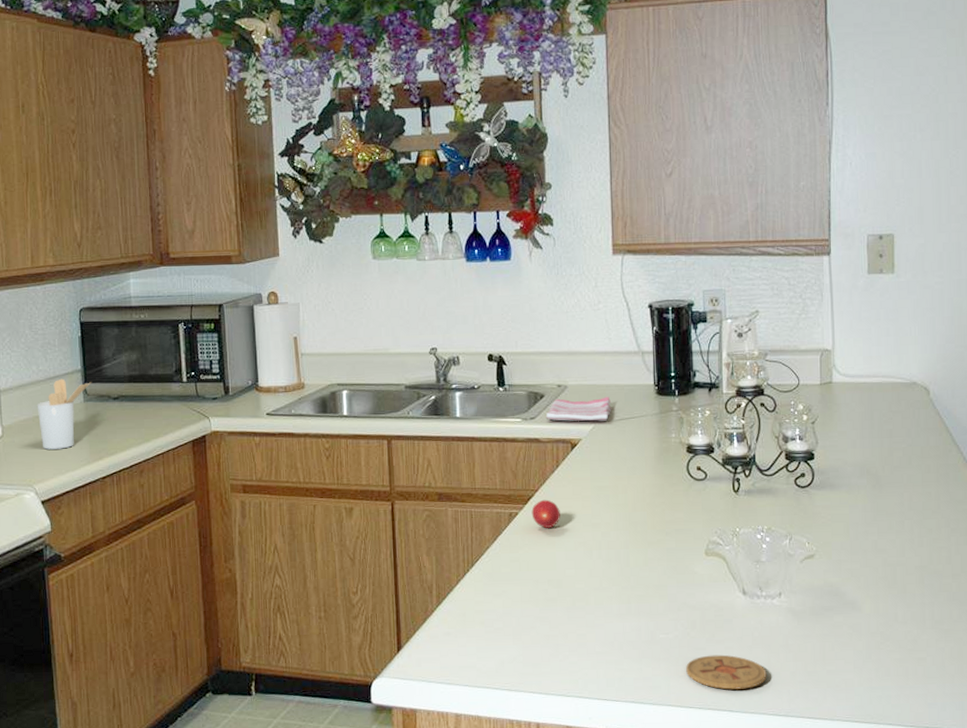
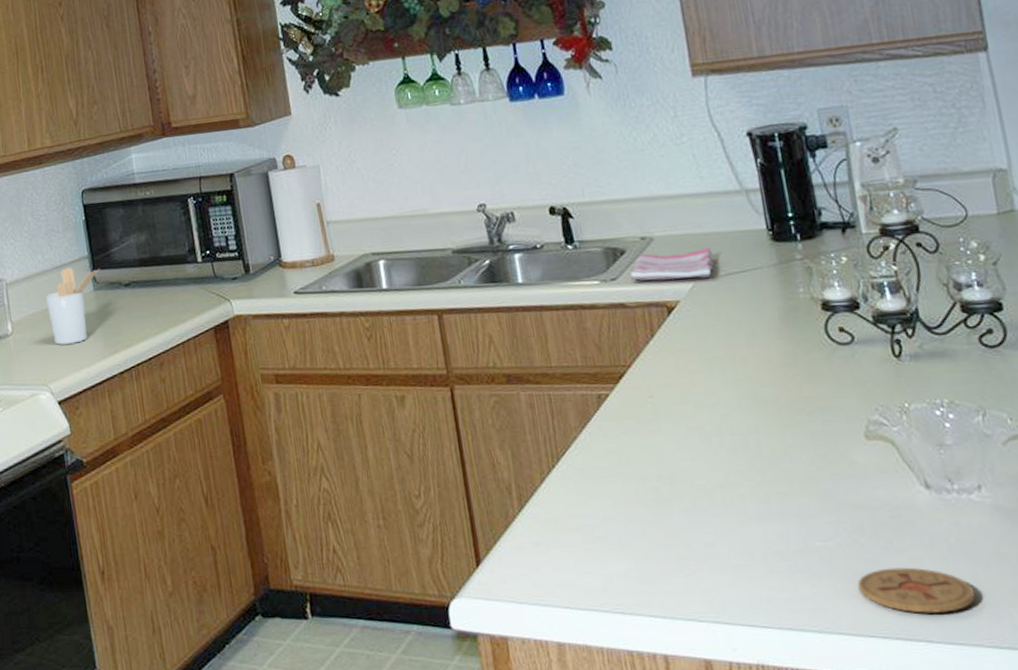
fruit: present [531,499,560,528] -> none [625,376,664,412]

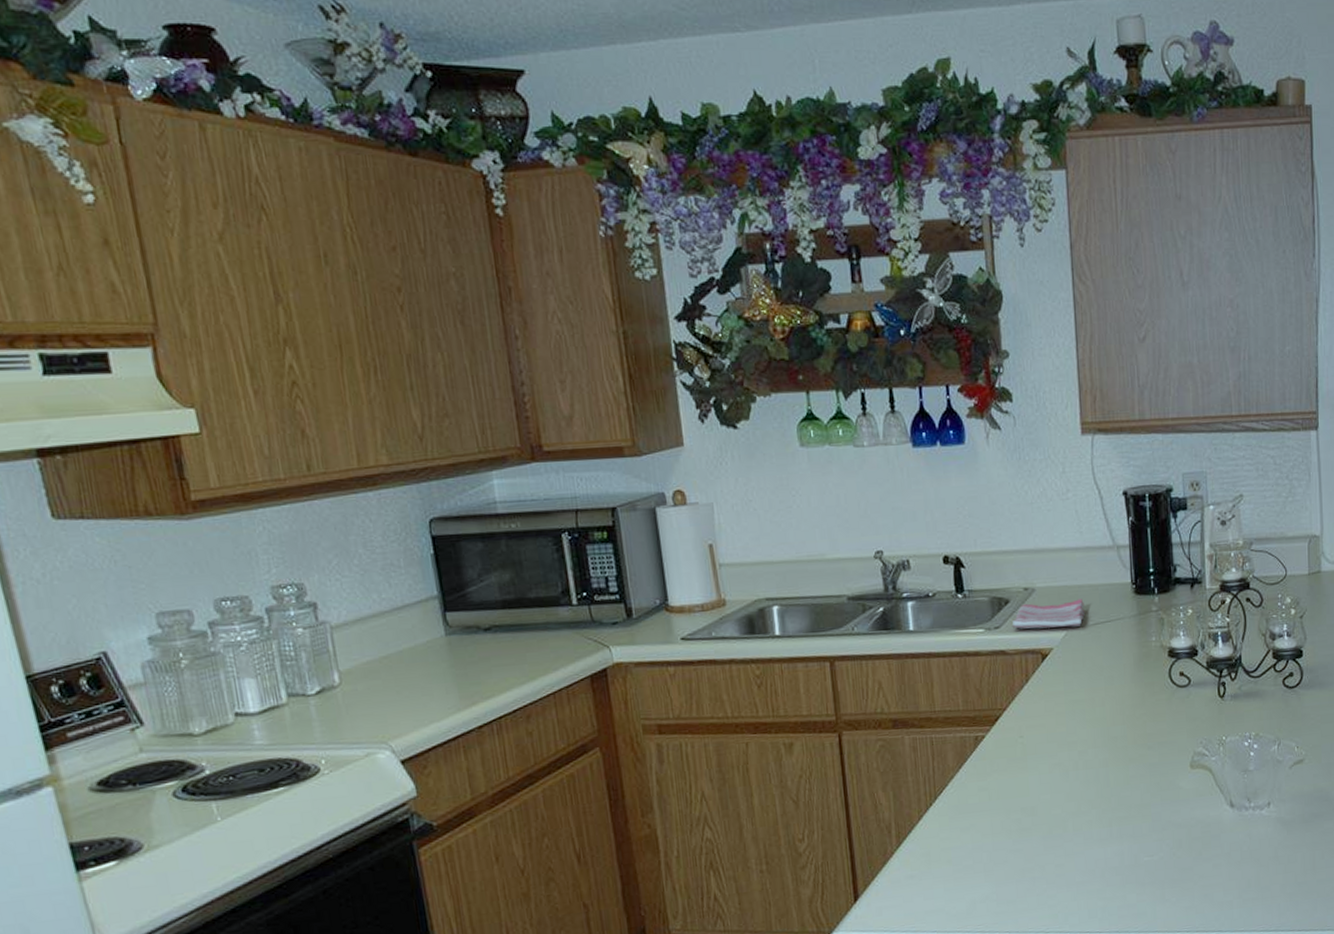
utensil holder: present [45,267,100,345] -> none [383,608,454,697]
coaster: present [858,567,976,613] -> none [1172,873,1256,910]

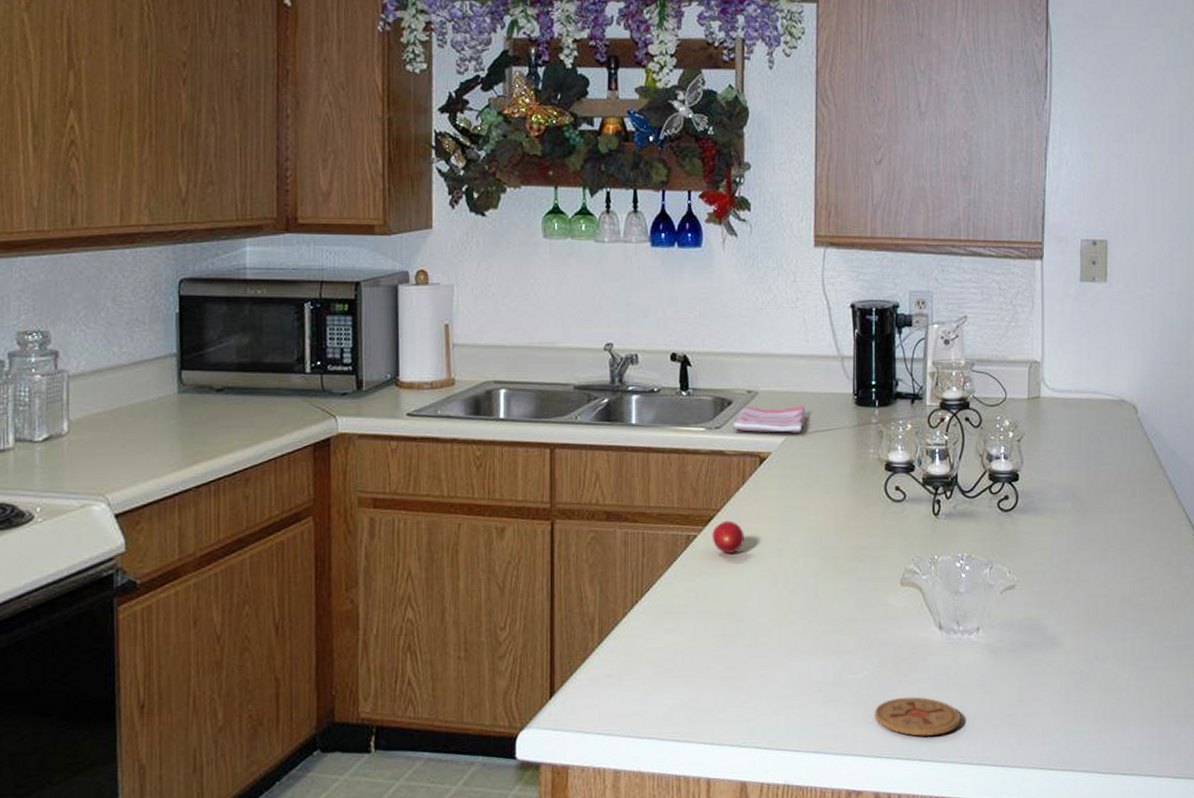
fruit: none [1000,718,1032,751] -> present [712,520,744,553]
coaster: none [1172,873,1256,910] -> present [875,697,961,736]

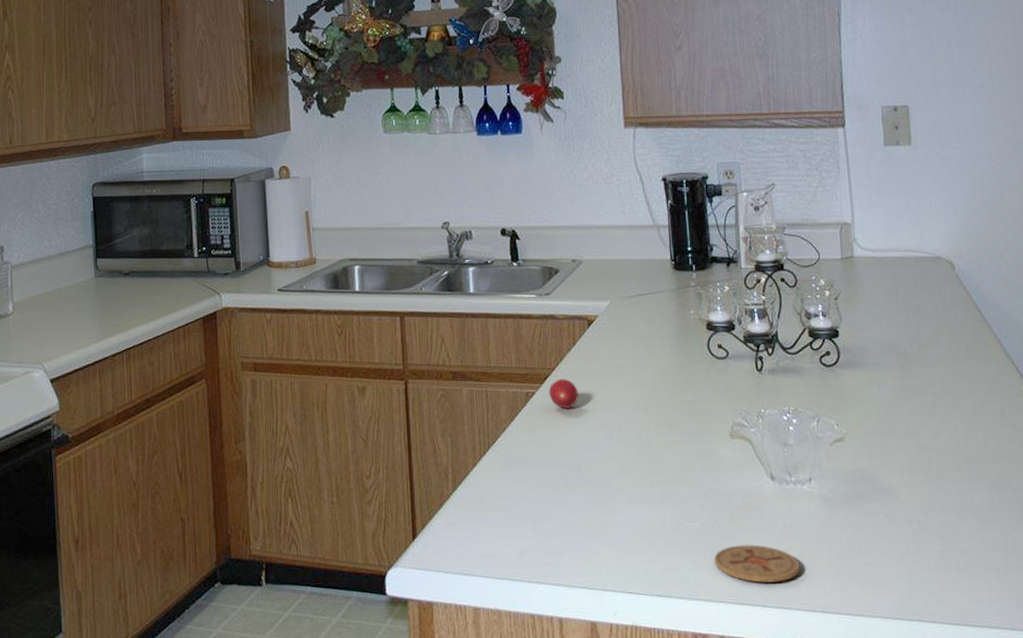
dish towel: present [732,405,805,433] -> none [561,272,628,297]

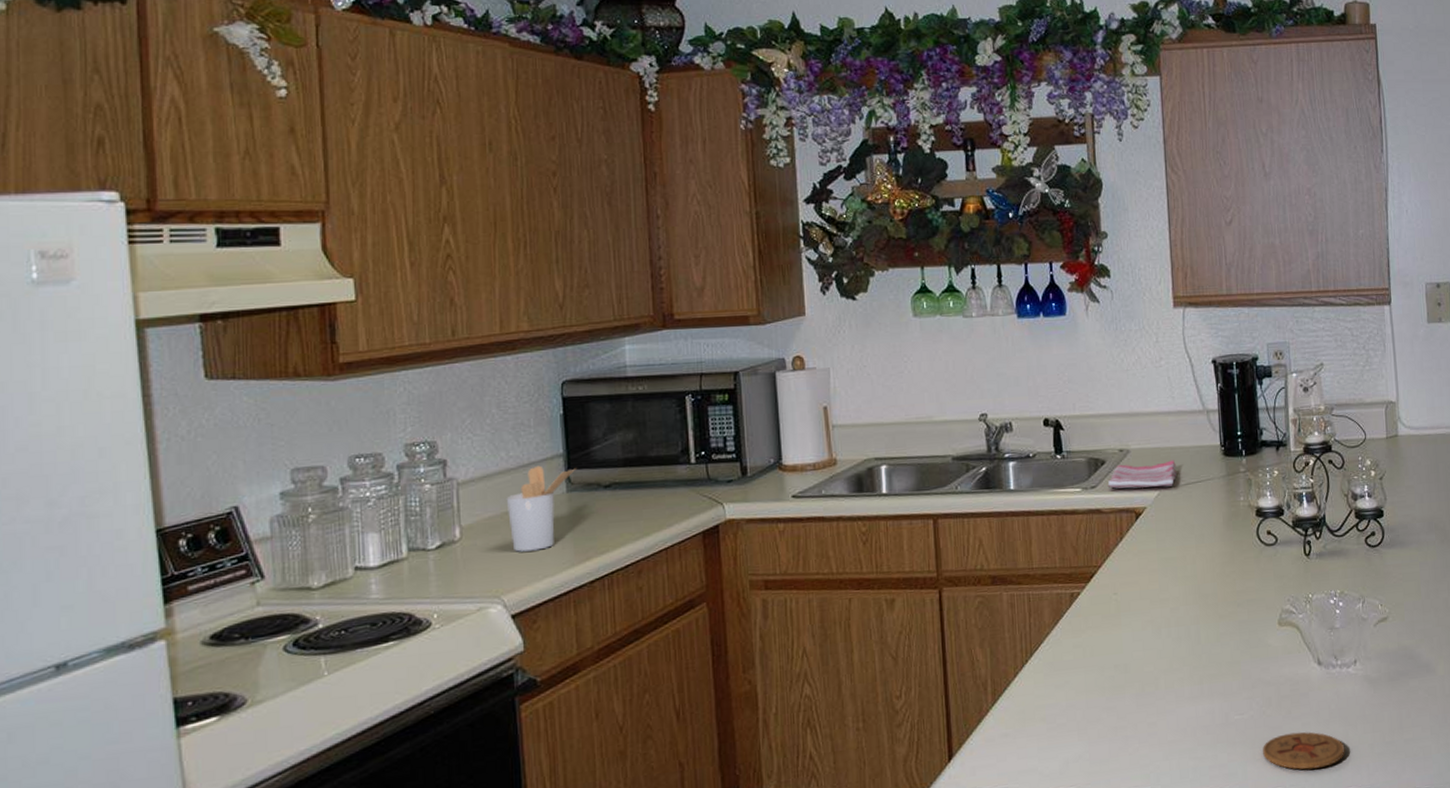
utensil holder: none [48,254,103,326] -> present [506,465,577,552]
fruit: present [548,378,579,409] -> none [1094,575,1126,608]
dish towel: none [561,272,628,297] -> present [1107,460,1177,489]

